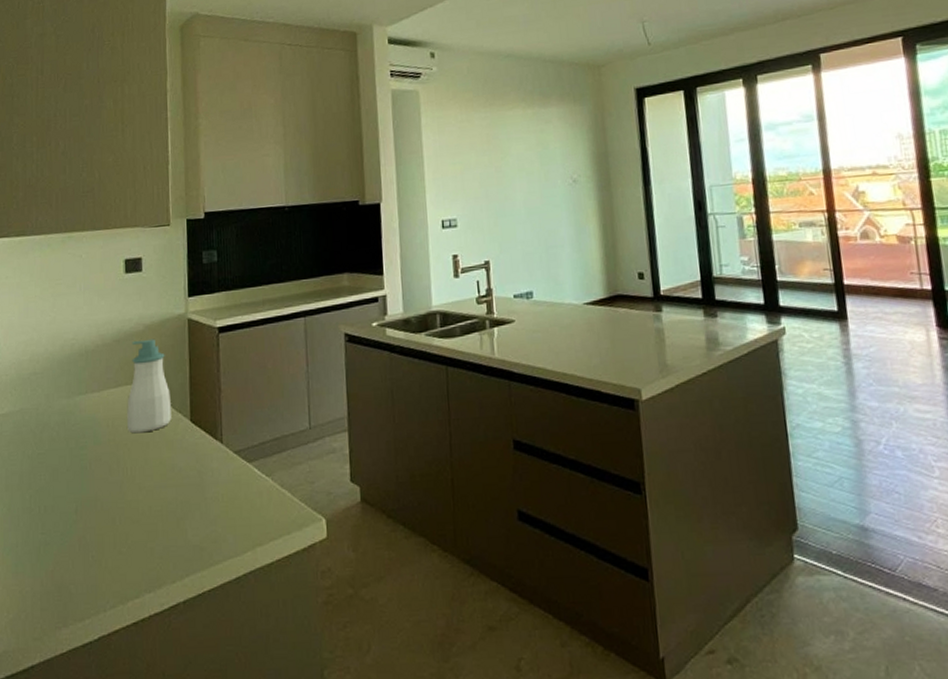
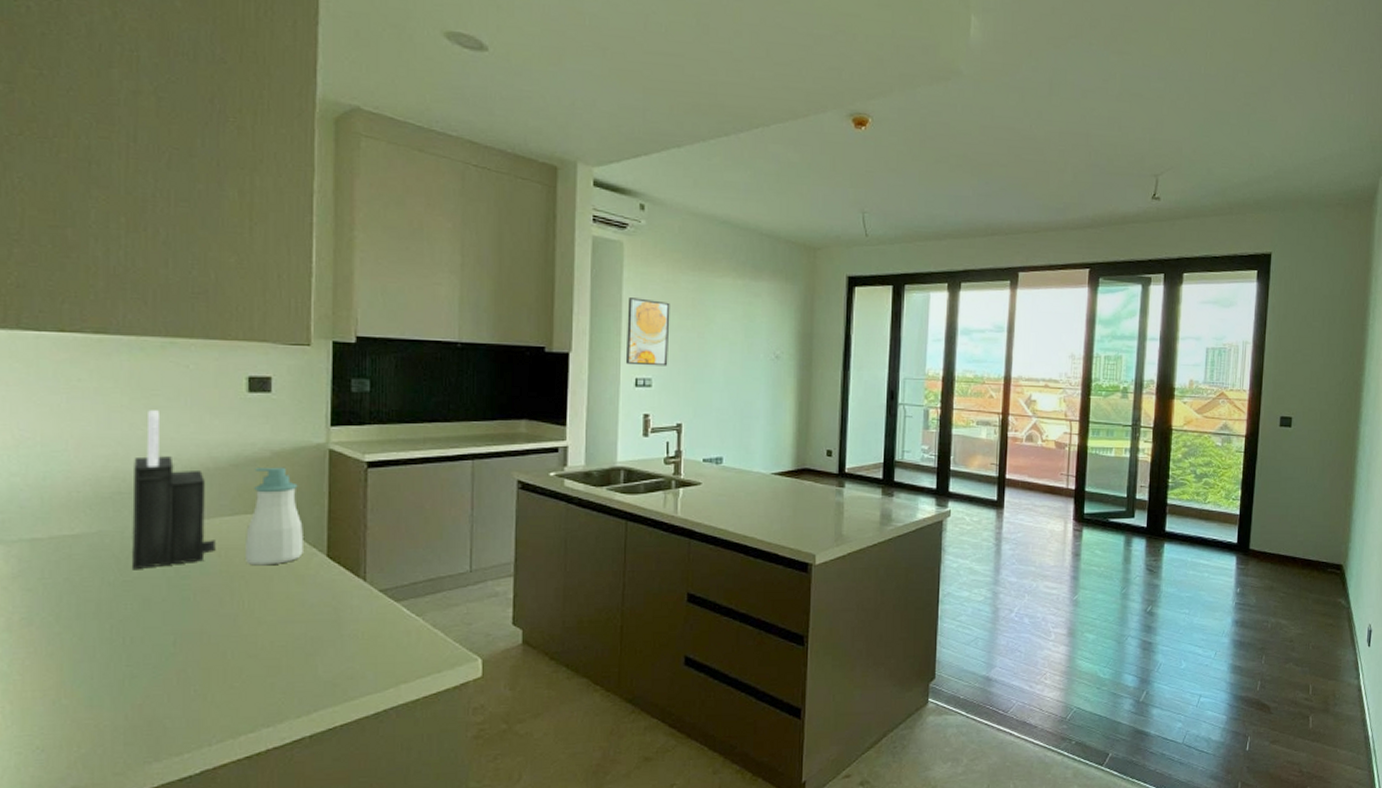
knife block: none [44,297,105,443] -> present [132,410,216,570]
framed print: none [428,141,470,207] -> present [625,298,670,366]

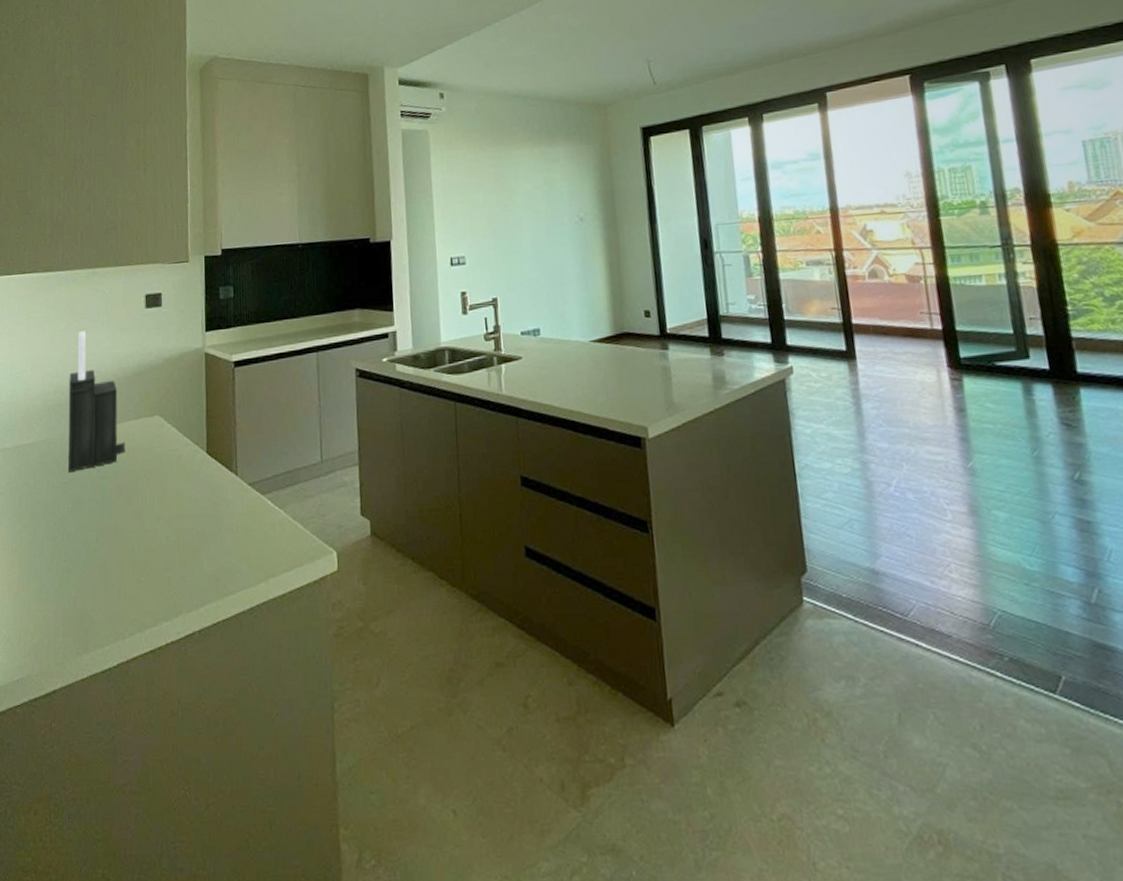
soap bottle: present [246,467,303,566] -> none [146,372,189,465]
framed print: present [625,298,670,366] -> none [437,180,479,245]

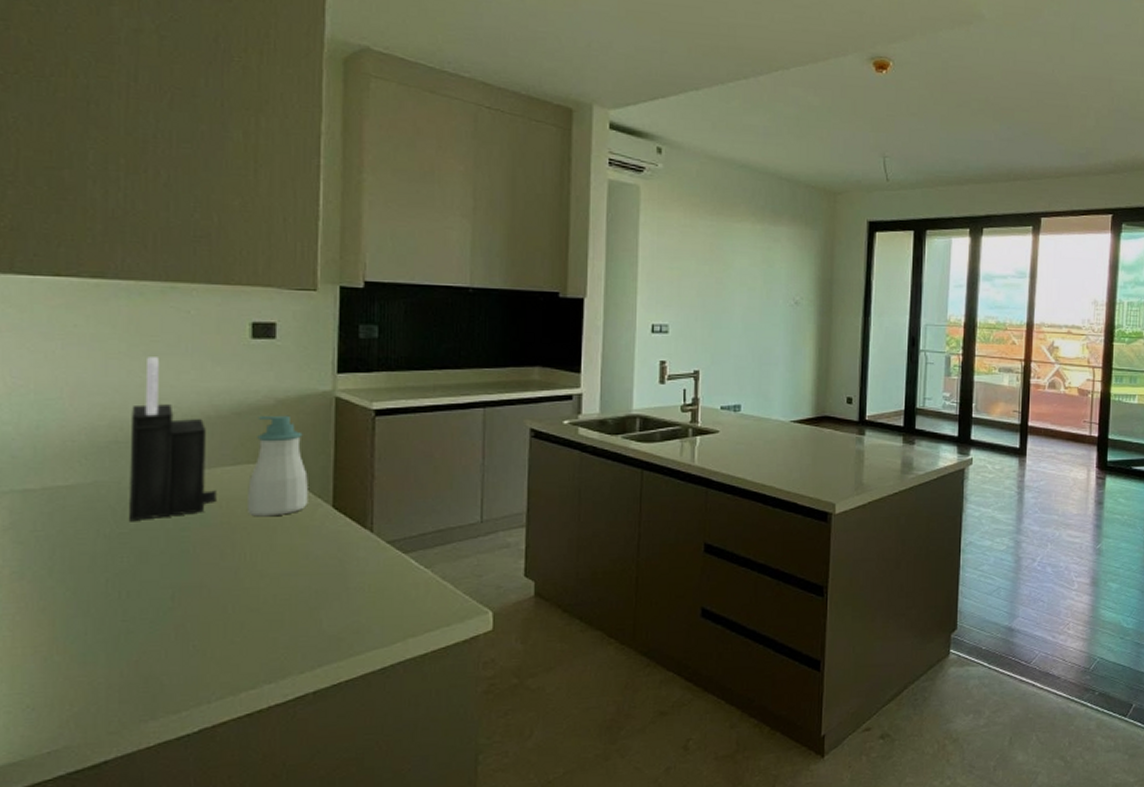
soap bottle: none [146,372,189,465] -> present [248,415,308,517]

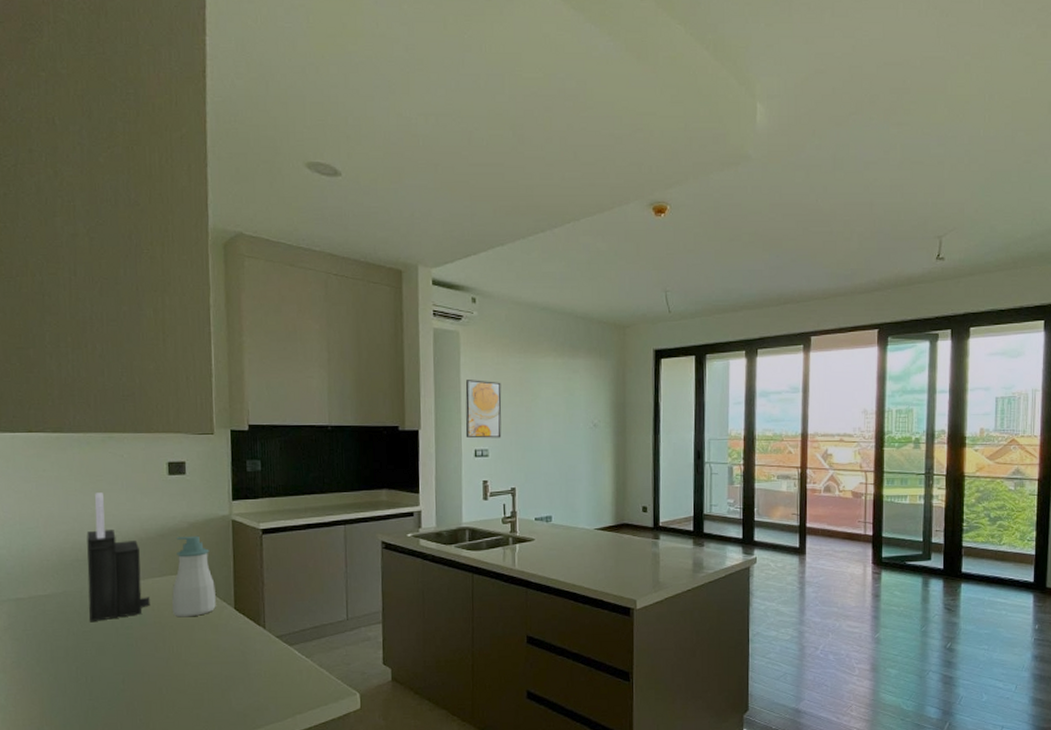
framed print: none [641,242,688,312] -> present [465,380,502,439]

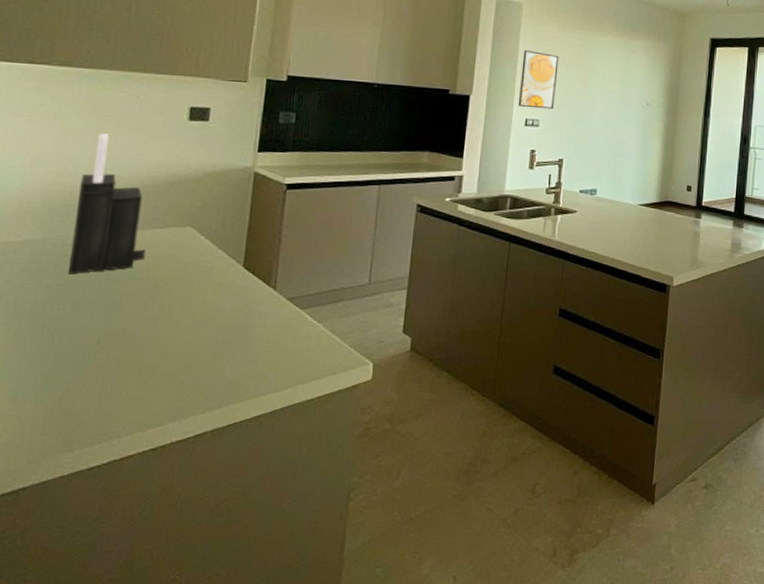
soap bottle: present [172,535,216,618] -> none [170,186,225,274]

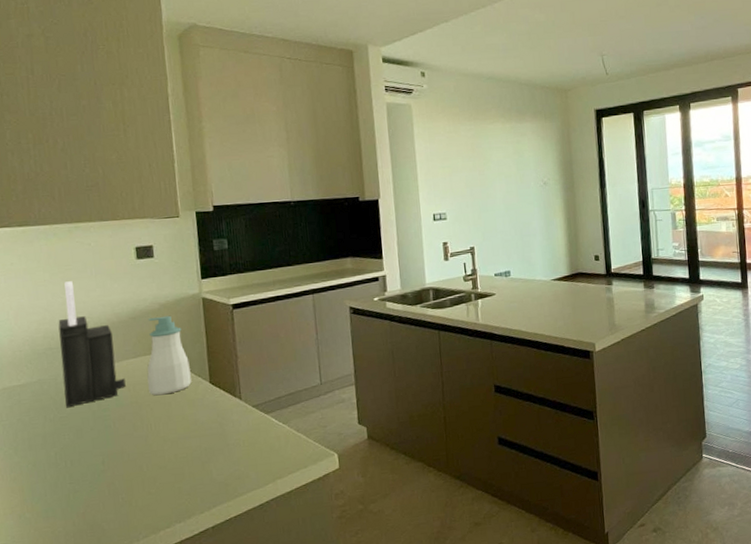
soap bottle: none [170,186,225,274] -> present [147,315,192,396]
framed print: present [517,50,559,109] -> none [420,148,458,203]

